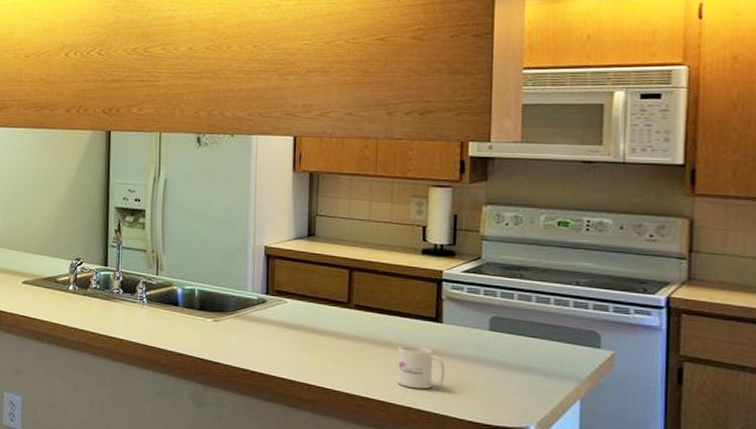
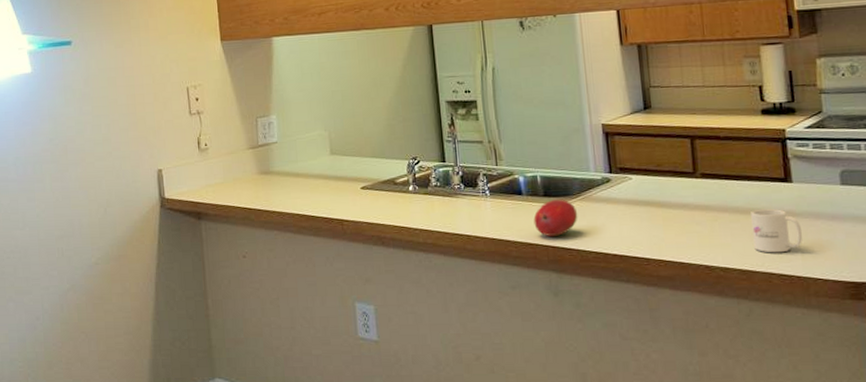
fruit: none [186,314,230,350] -> present [533,199,578,237]

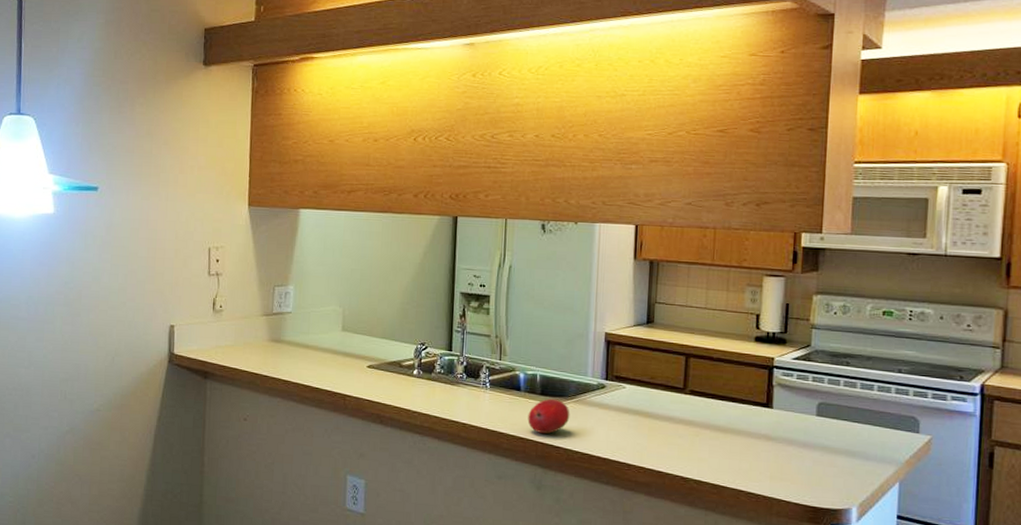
mug: present [751,209,803,253] -> none [728,430,775,473]

